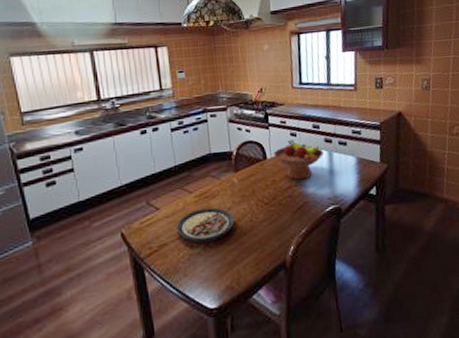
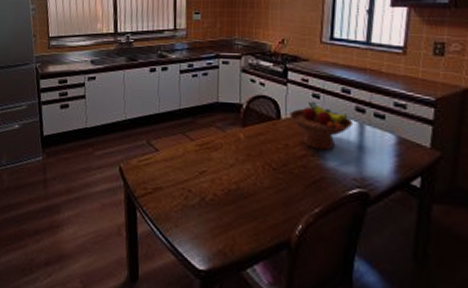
plate: present [177,207,234,243] -> none [174,159,235,198]

